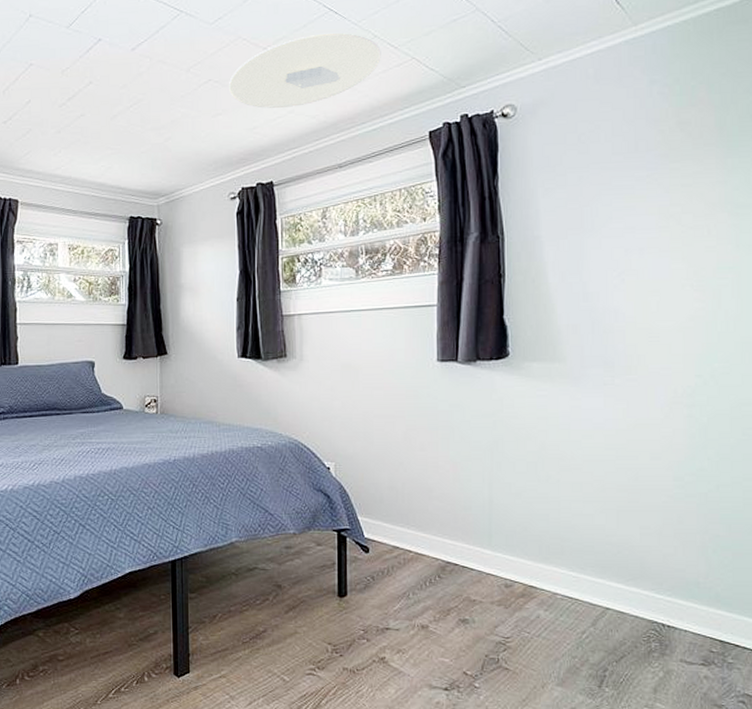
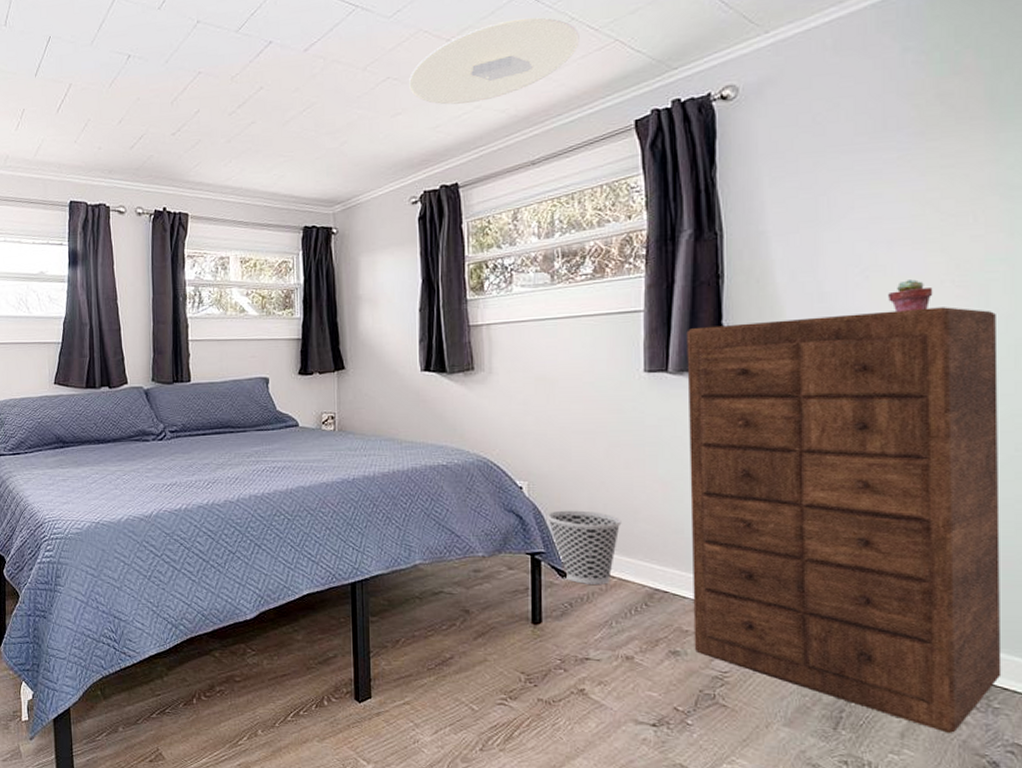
wastebasket: none [352,489,418,558] -> present [547,510,622,585]
dresser: none [473,308,734,687] -> present [686,307,1002,733]
potted succulent: none [641,283,676,312] -> present [888,279,933,312]

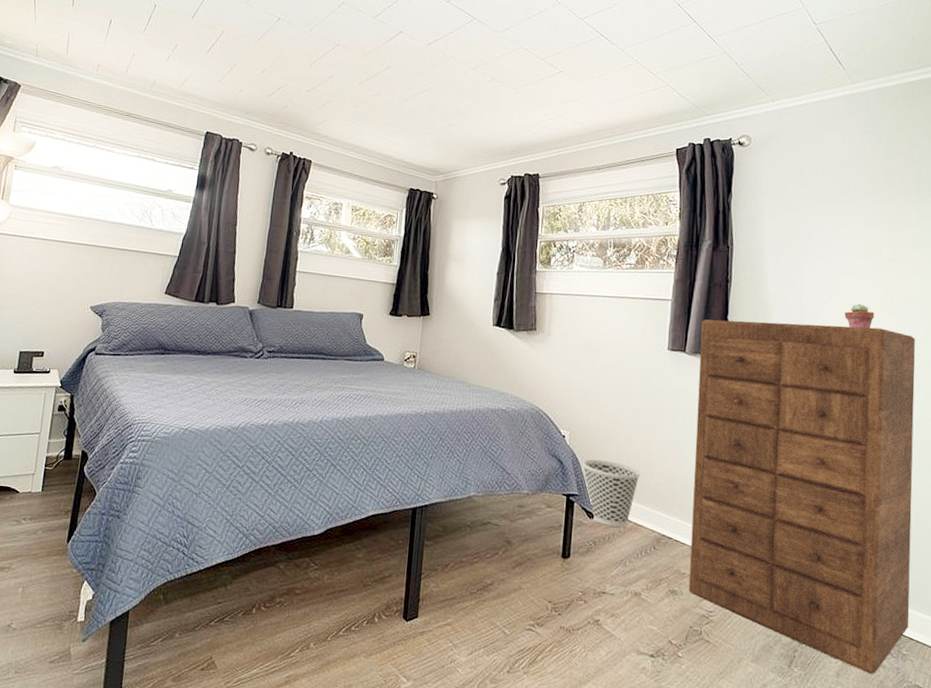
ceiling light: present [409,17,580,105] -> none [509,54,642,113]

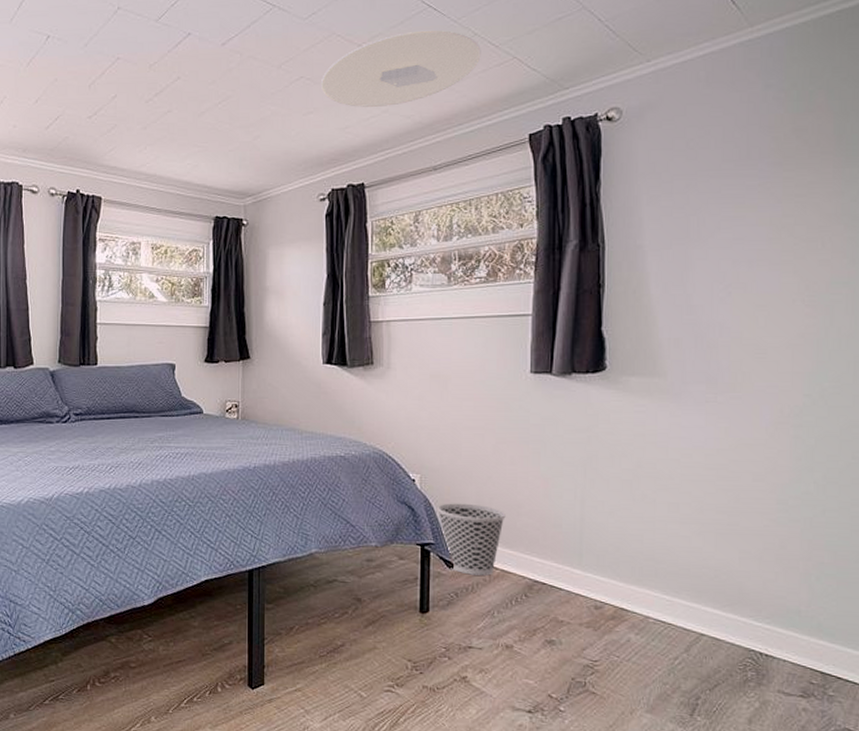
ceiling light: none [509,54,642,113] -> present [321,30,481,107]
dresser: present [688,319,916,674] -> none [568,324,840,719]
potted succulent: present [845,304,875,329] -> none [748,297,786,327]

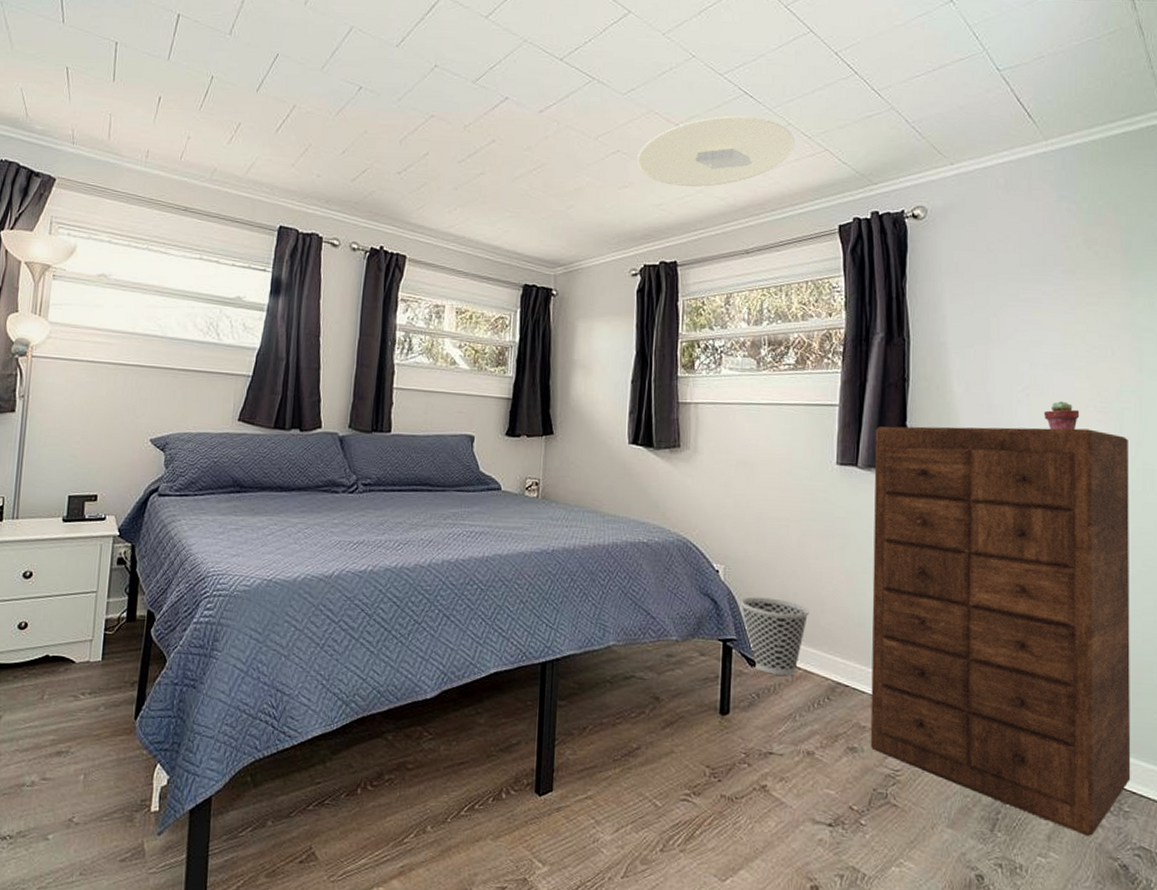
dresser: none [568,324,840,719] -> present [870,426,1131,836]
potted succulent: none [748,297,786,327] -> present [1044,401,1080,431]

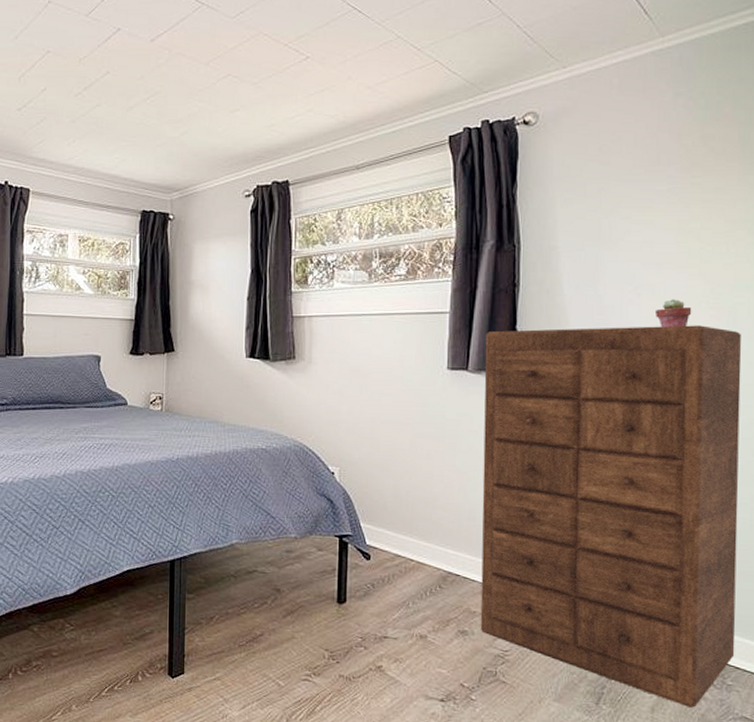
ceiling light: present [637,115,795,187] -> none [248,31,404,106]
wastebasket: present [741,596,810,676] -> none [356,495,422,567]

